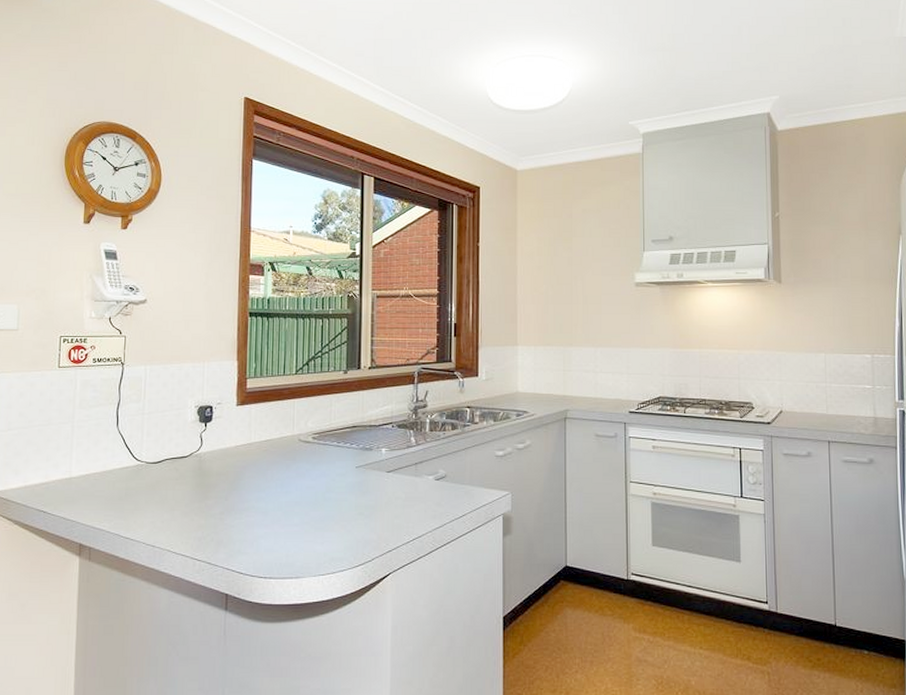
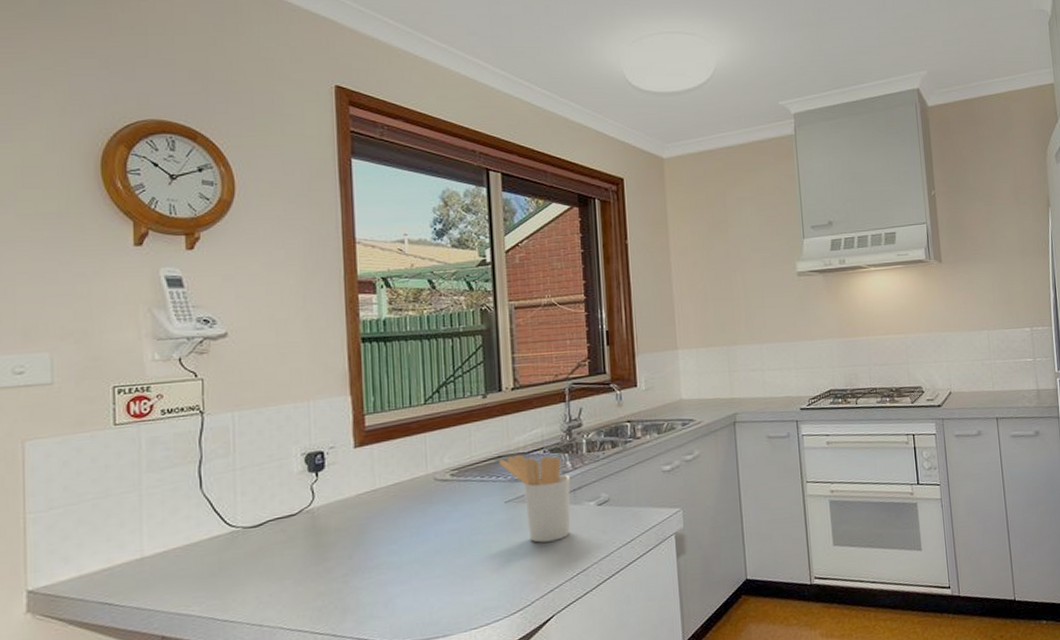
utensil holder: none [354,426,413,507] -> present [499,454,571,543]

